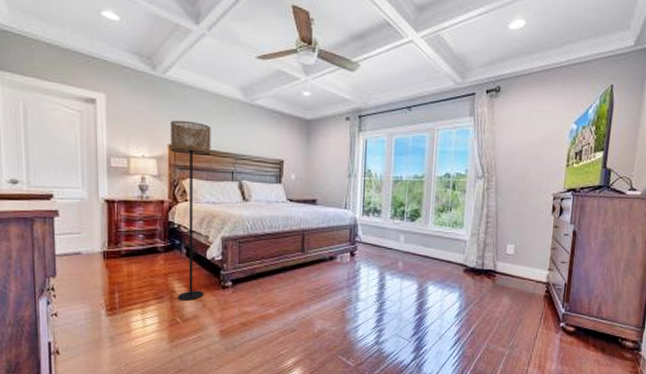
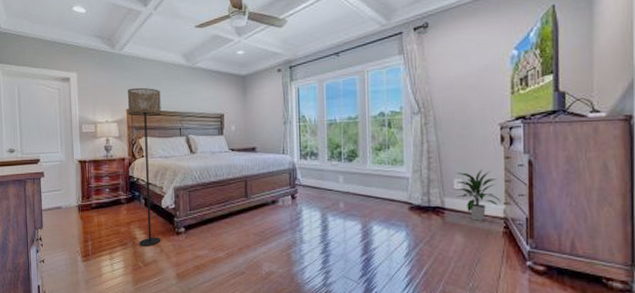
indoor plant: none [508,236,546,285] -> present [456,169,502,221]

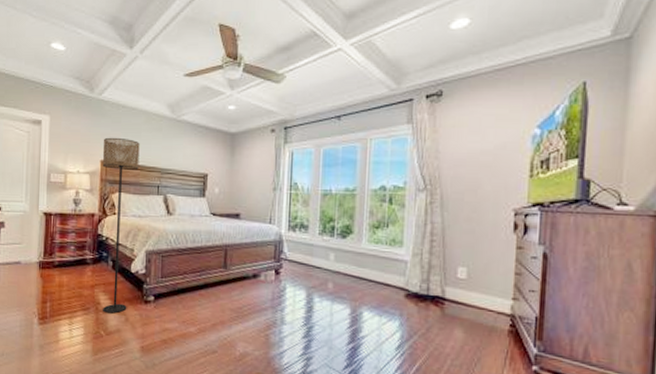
indoor plant: present [456,169,502,221] -> none [459,258,510,316]

